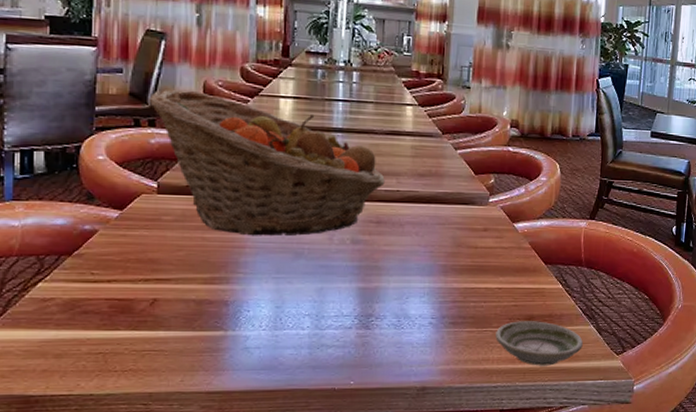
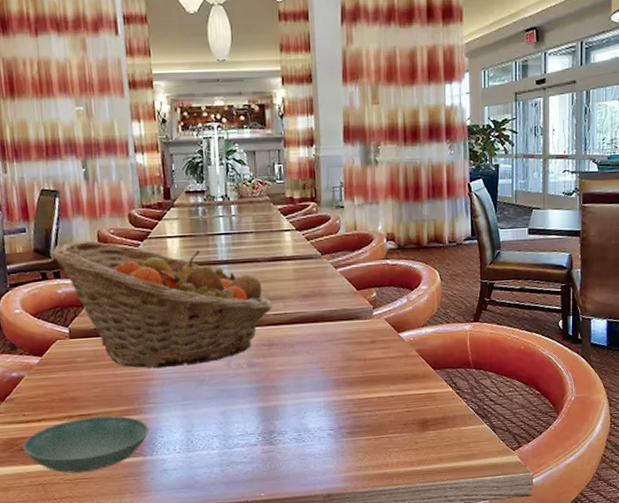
saucer: none [85,282,235,343] -> present [22,416,149,473]
saucer: present [495,321,583,366] -> none [392,424,478,467]

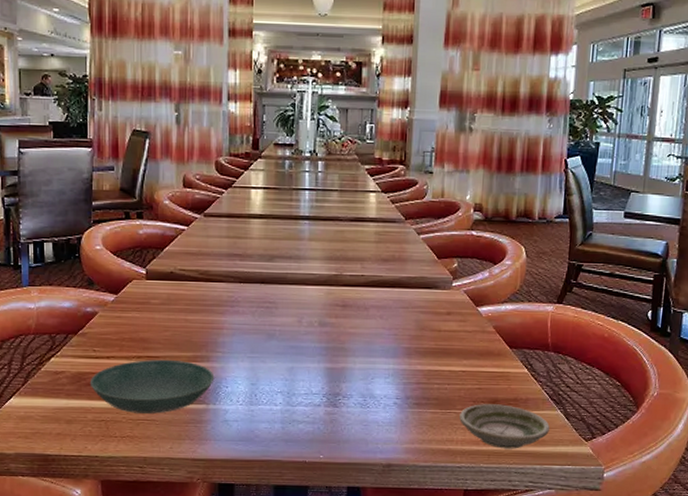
fruit basket: present [51,240,272,369] -> none [136,184,350,319]
saucer: none [392,424,478,467] -> present [459,404,550,449]

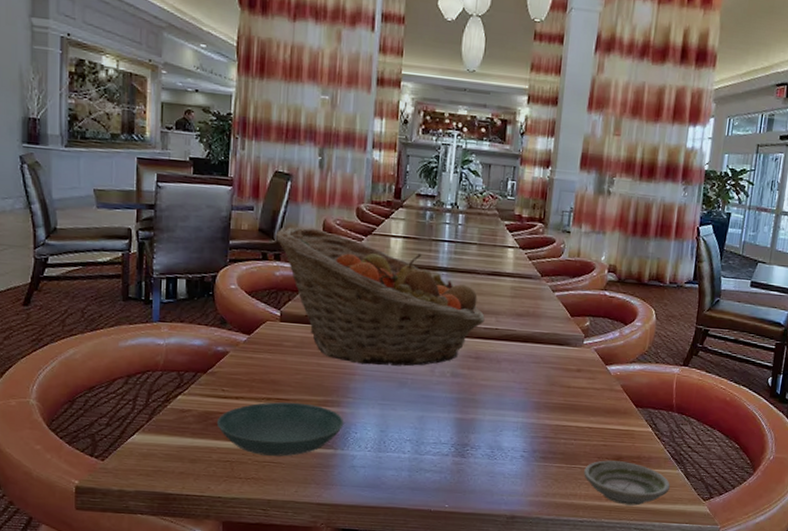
fruit basket: none [136,184,350,319] -> present [275,226,485,366]

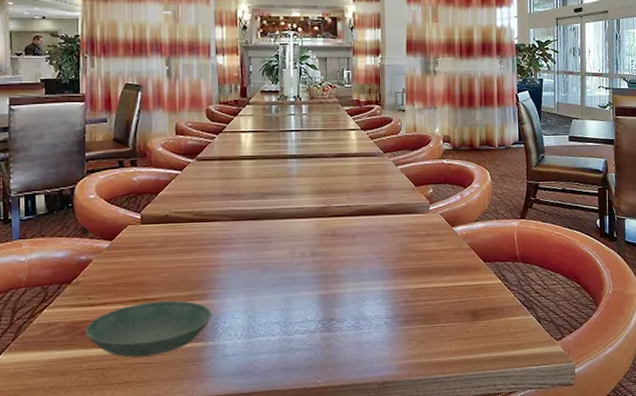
fruit basket: present [275,226,485,366] -> none [130,132,336,256]
saucer: present [584,460,670,506] -> none [445,314,525,356]

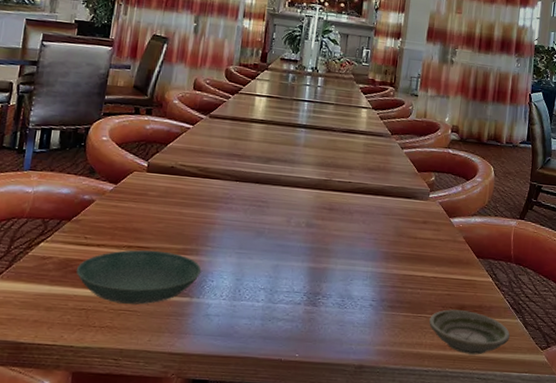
saucer: none [445,314,525,356] -> present [429,309,510,355]

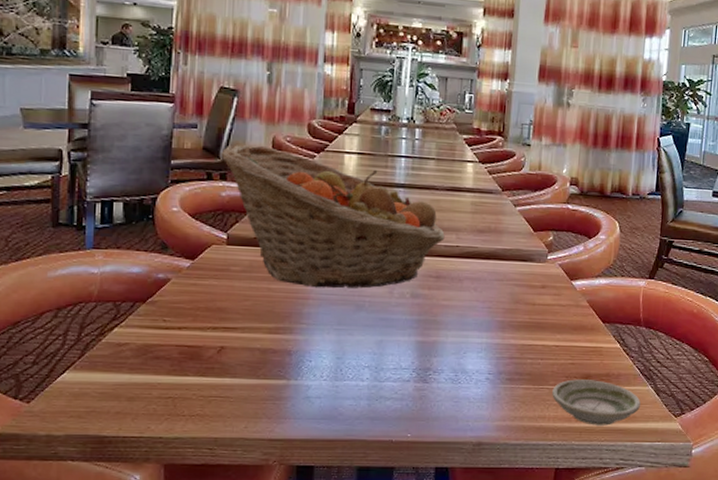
saucer: present [76,250,202,305] -> none [157,330,298,390]
fruit basket: none [148,84,339,217] -> present [221,144,445,289]

